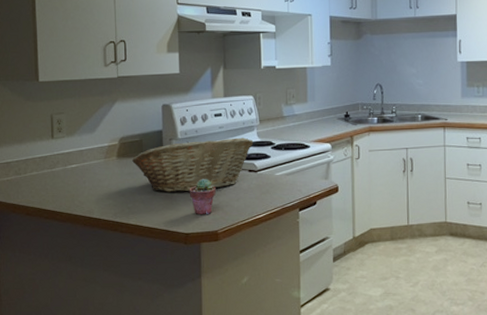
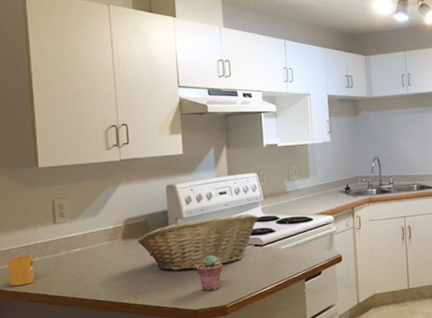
mug: none [7,169,32,198] -> present [7,255,34,286]

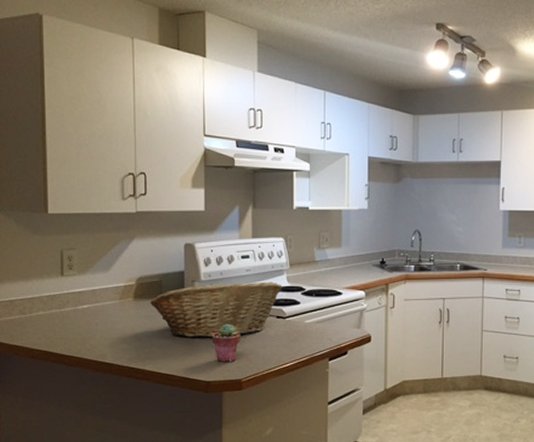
mug: present [7,255,34,286] -> none [10,308,37,340]

